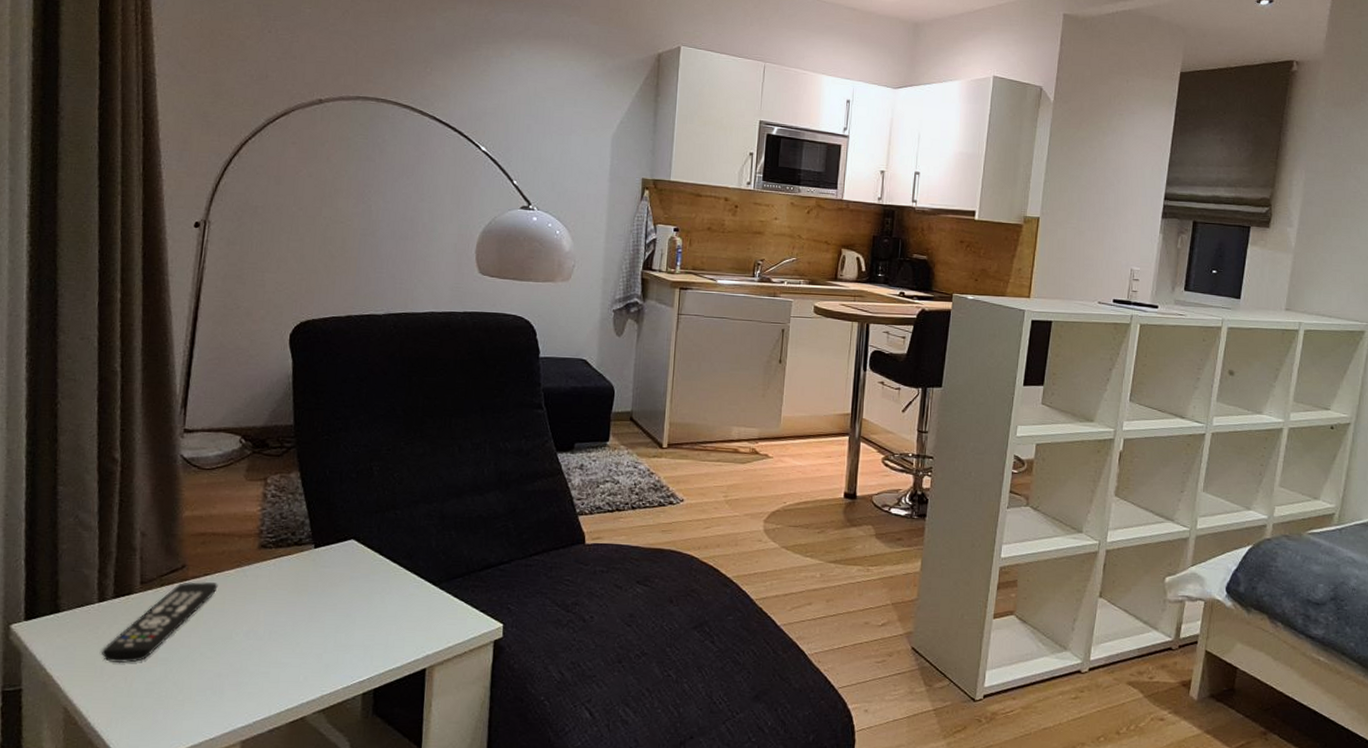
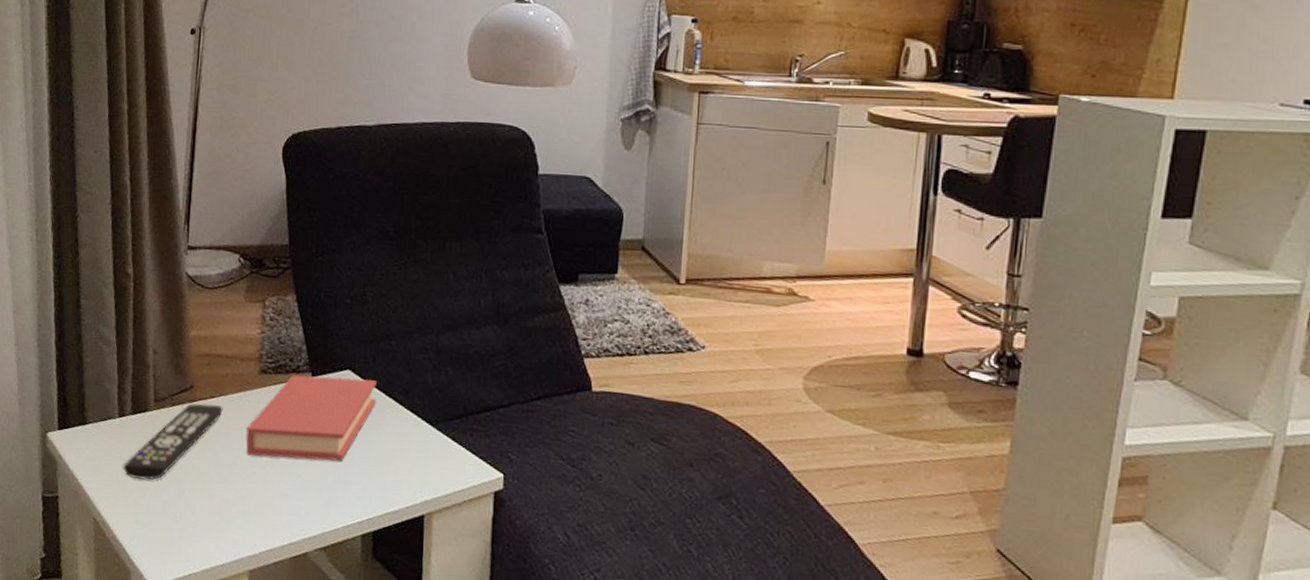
book: none [242,546,381,629] -> present [246,375,377,462]

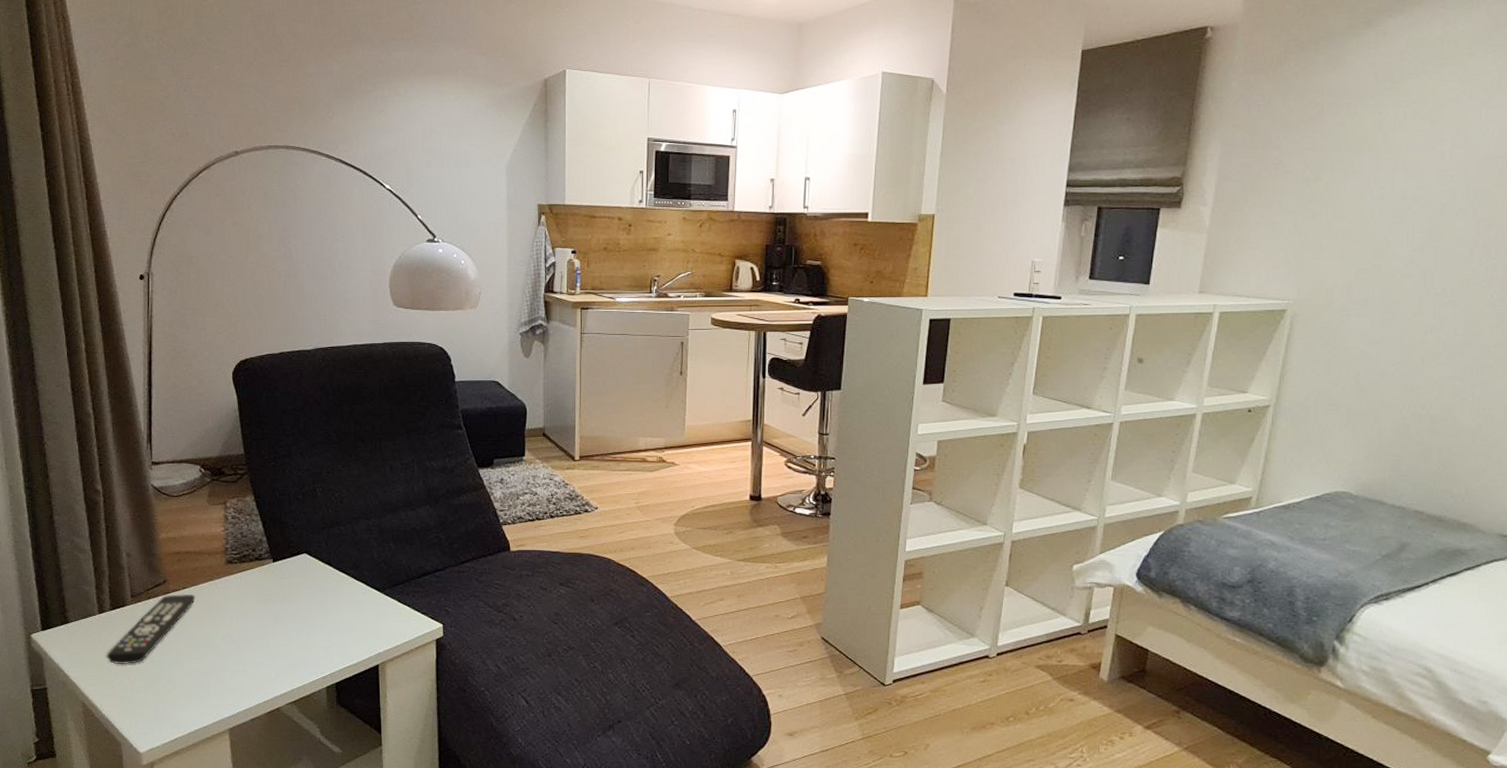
book: present [246,375,377,462] -> none [218,559,332,633]

